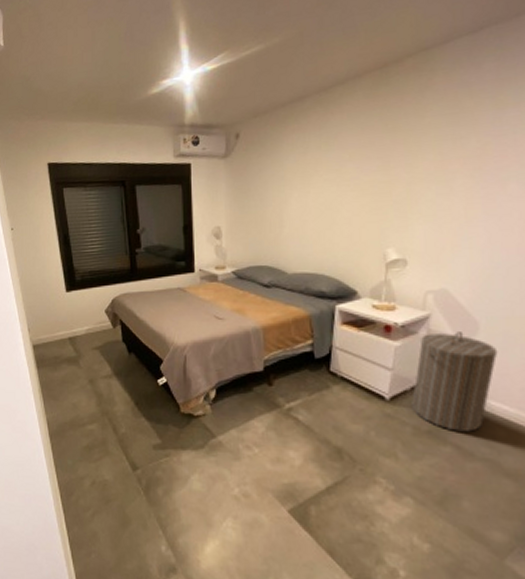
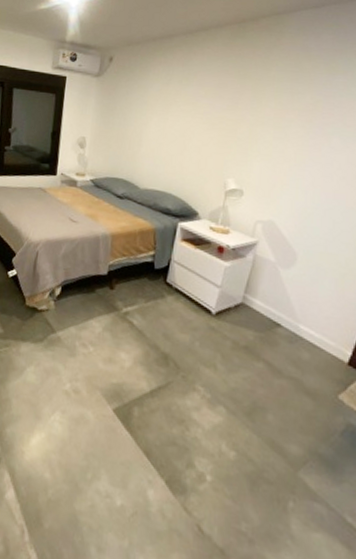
laundry hamper: present [412,332,498,432] -> none [234,258,311,351]

